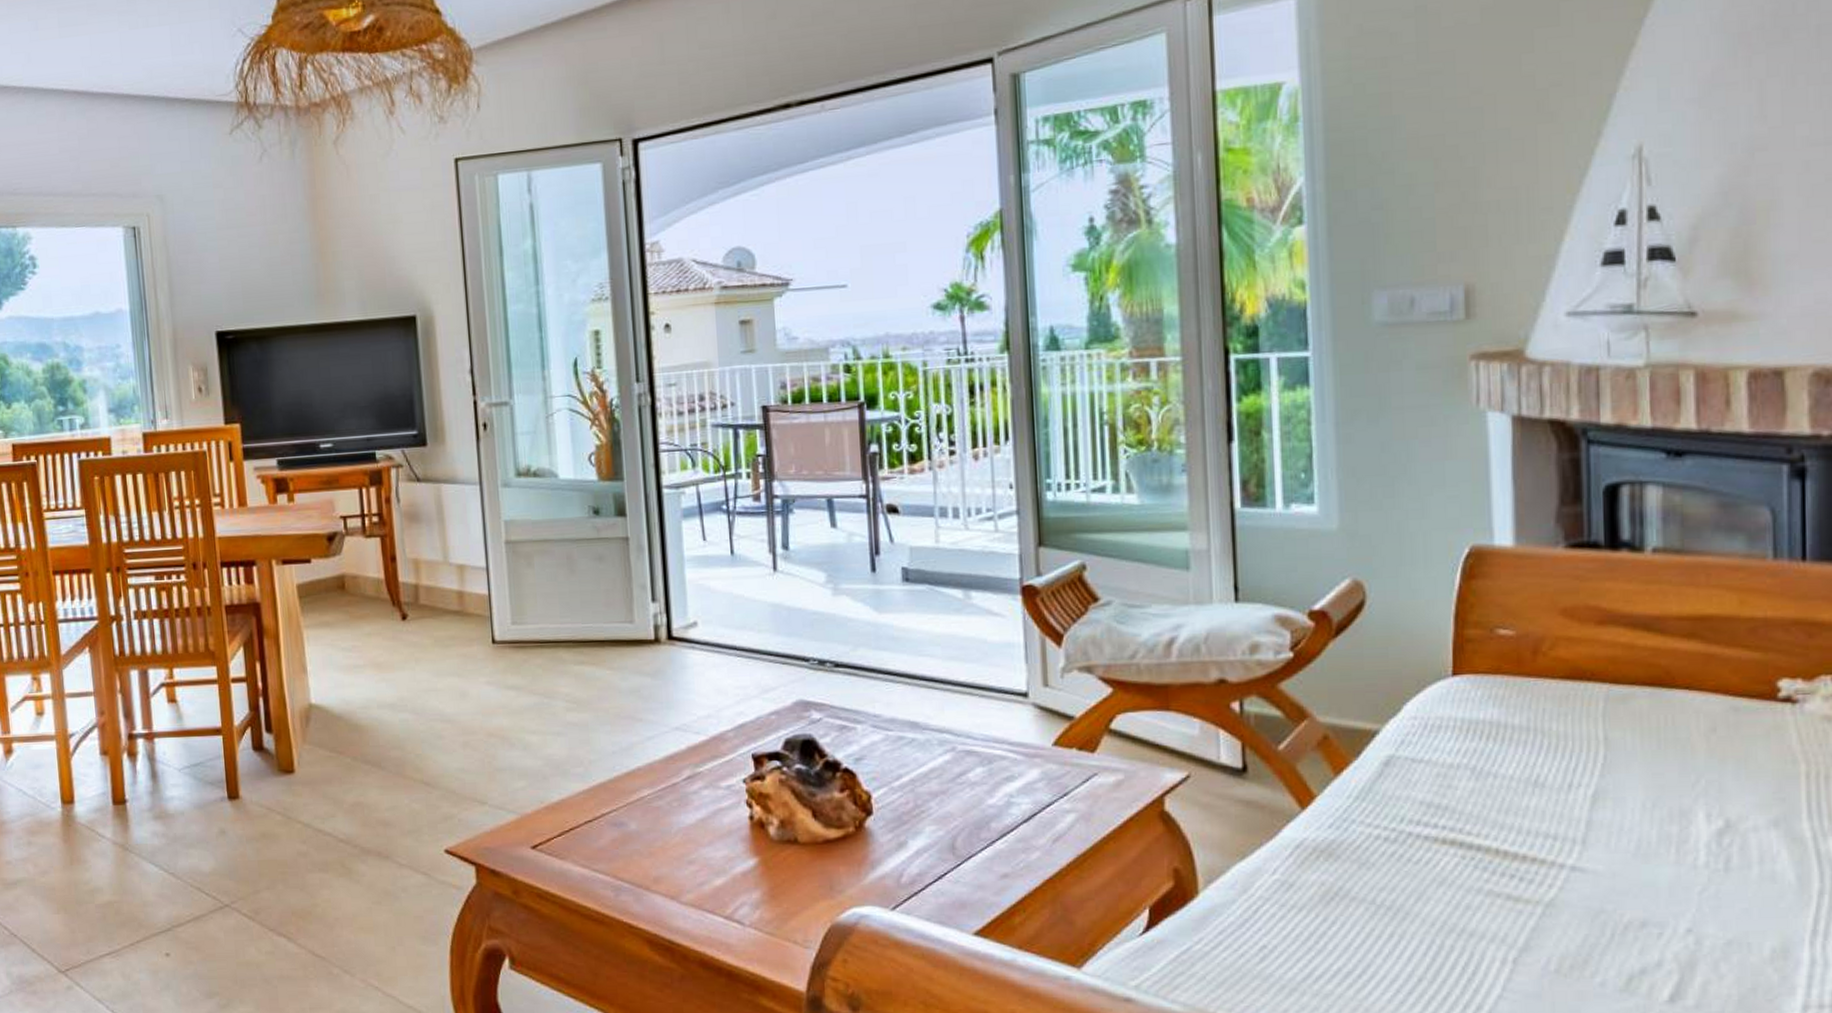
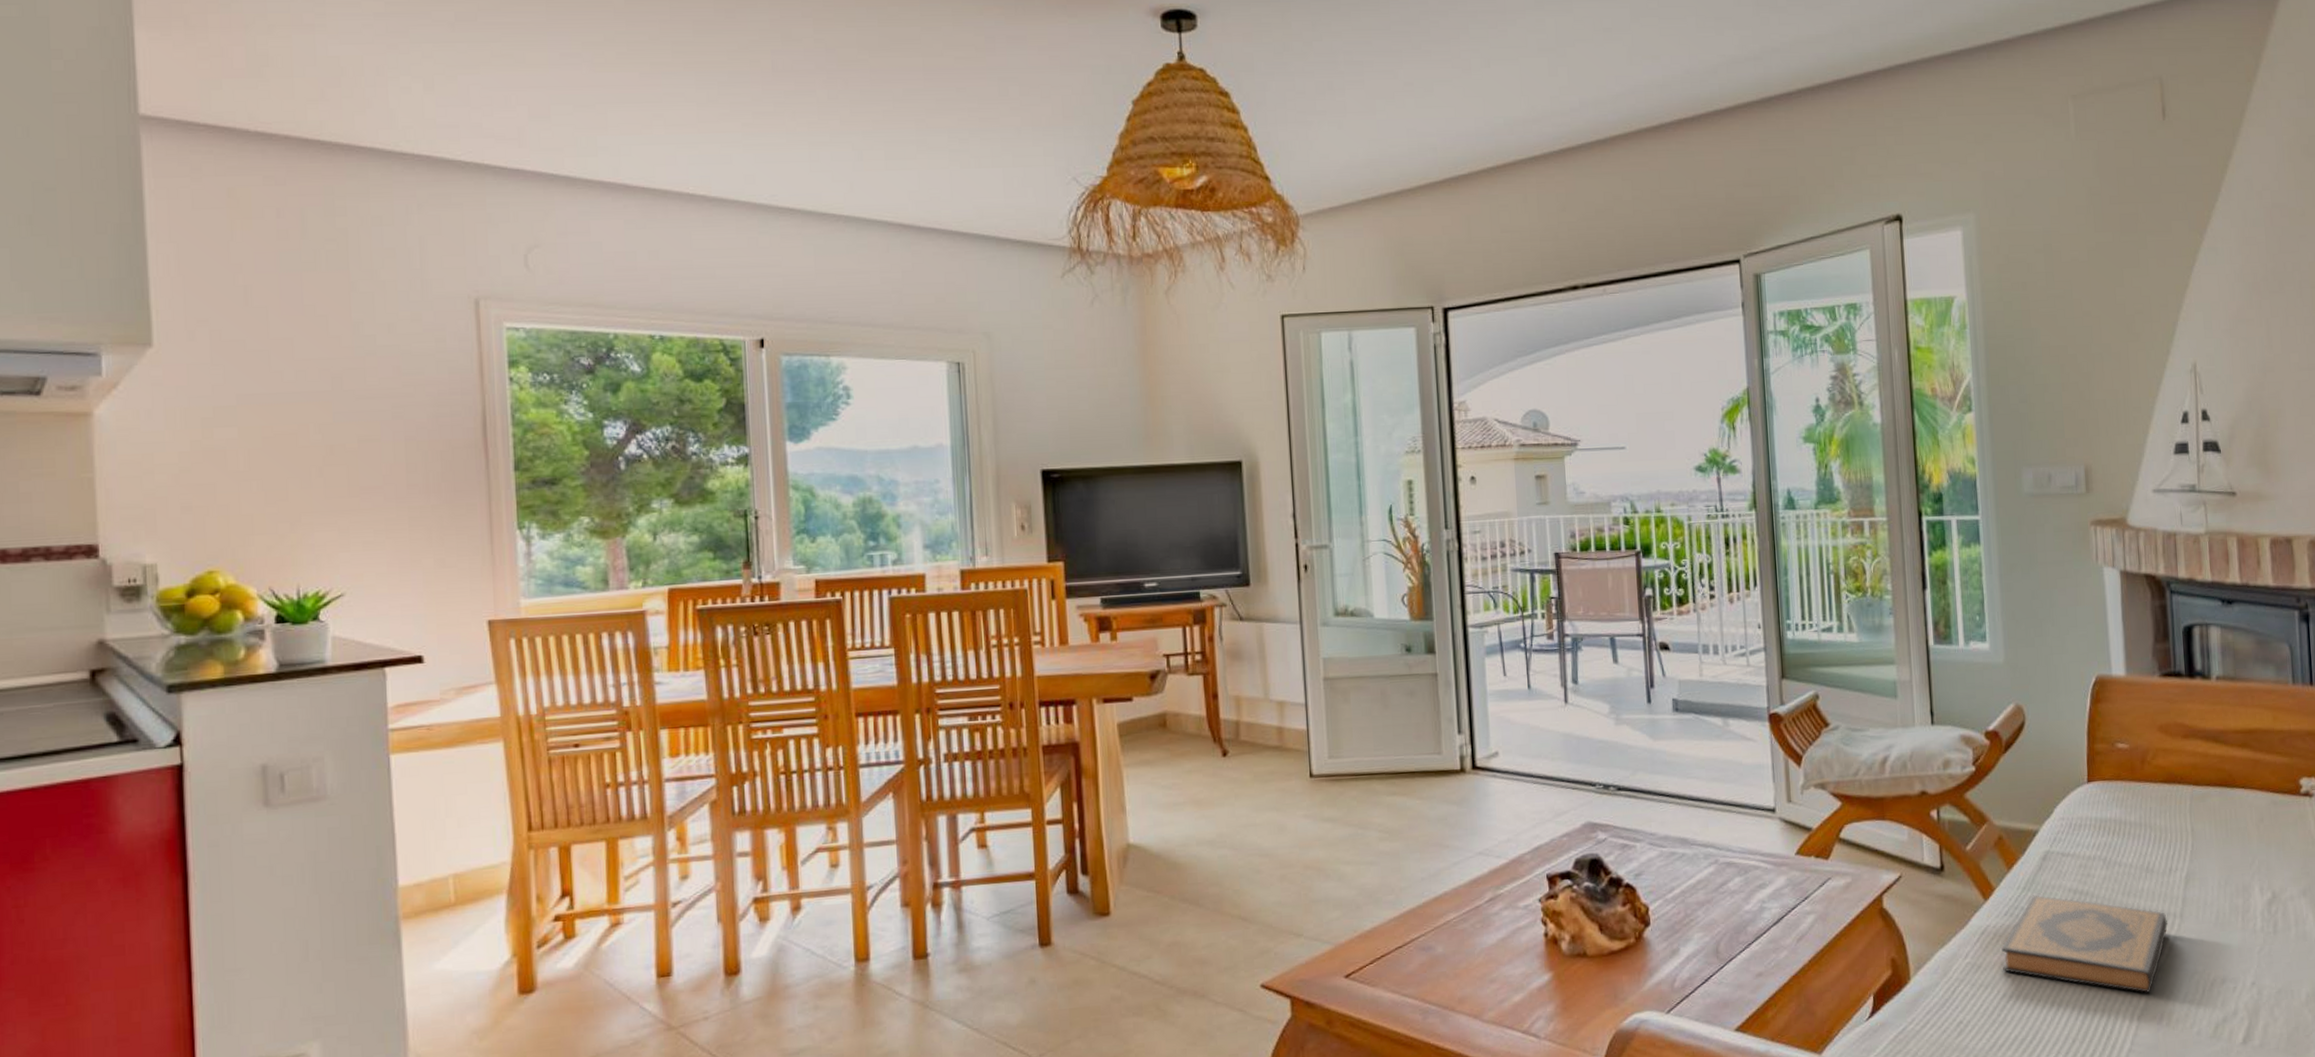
hardback book: none [1323,806,1563,931] -> present [2001,895,2168,993]

